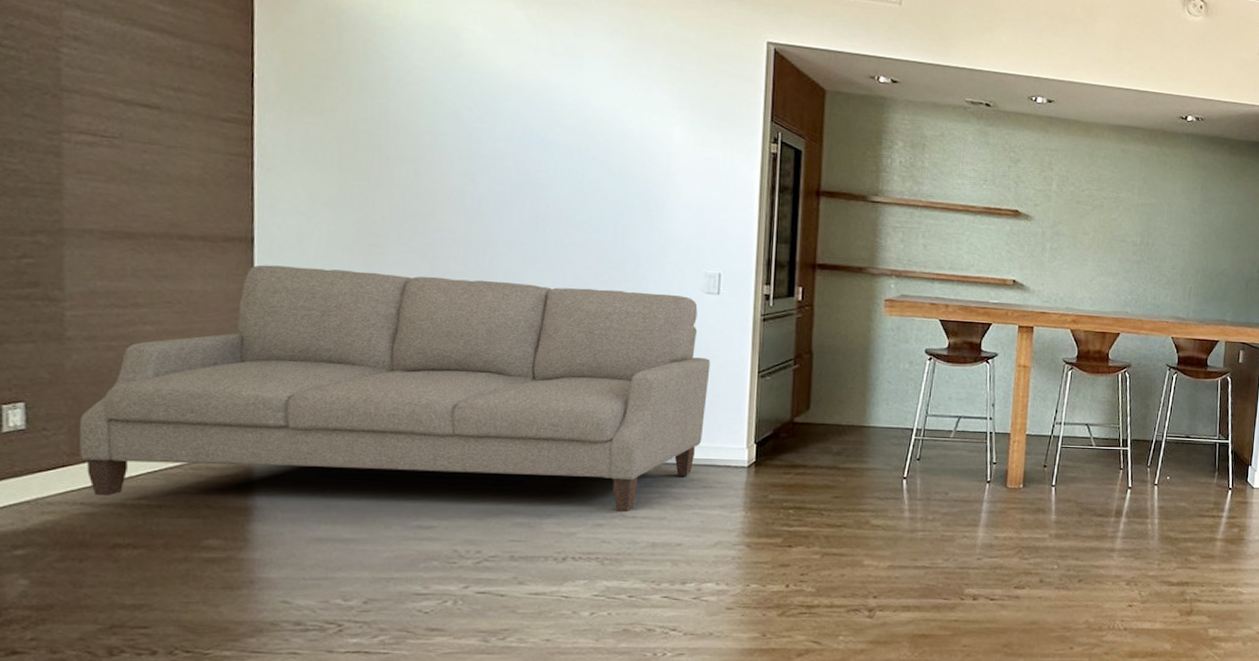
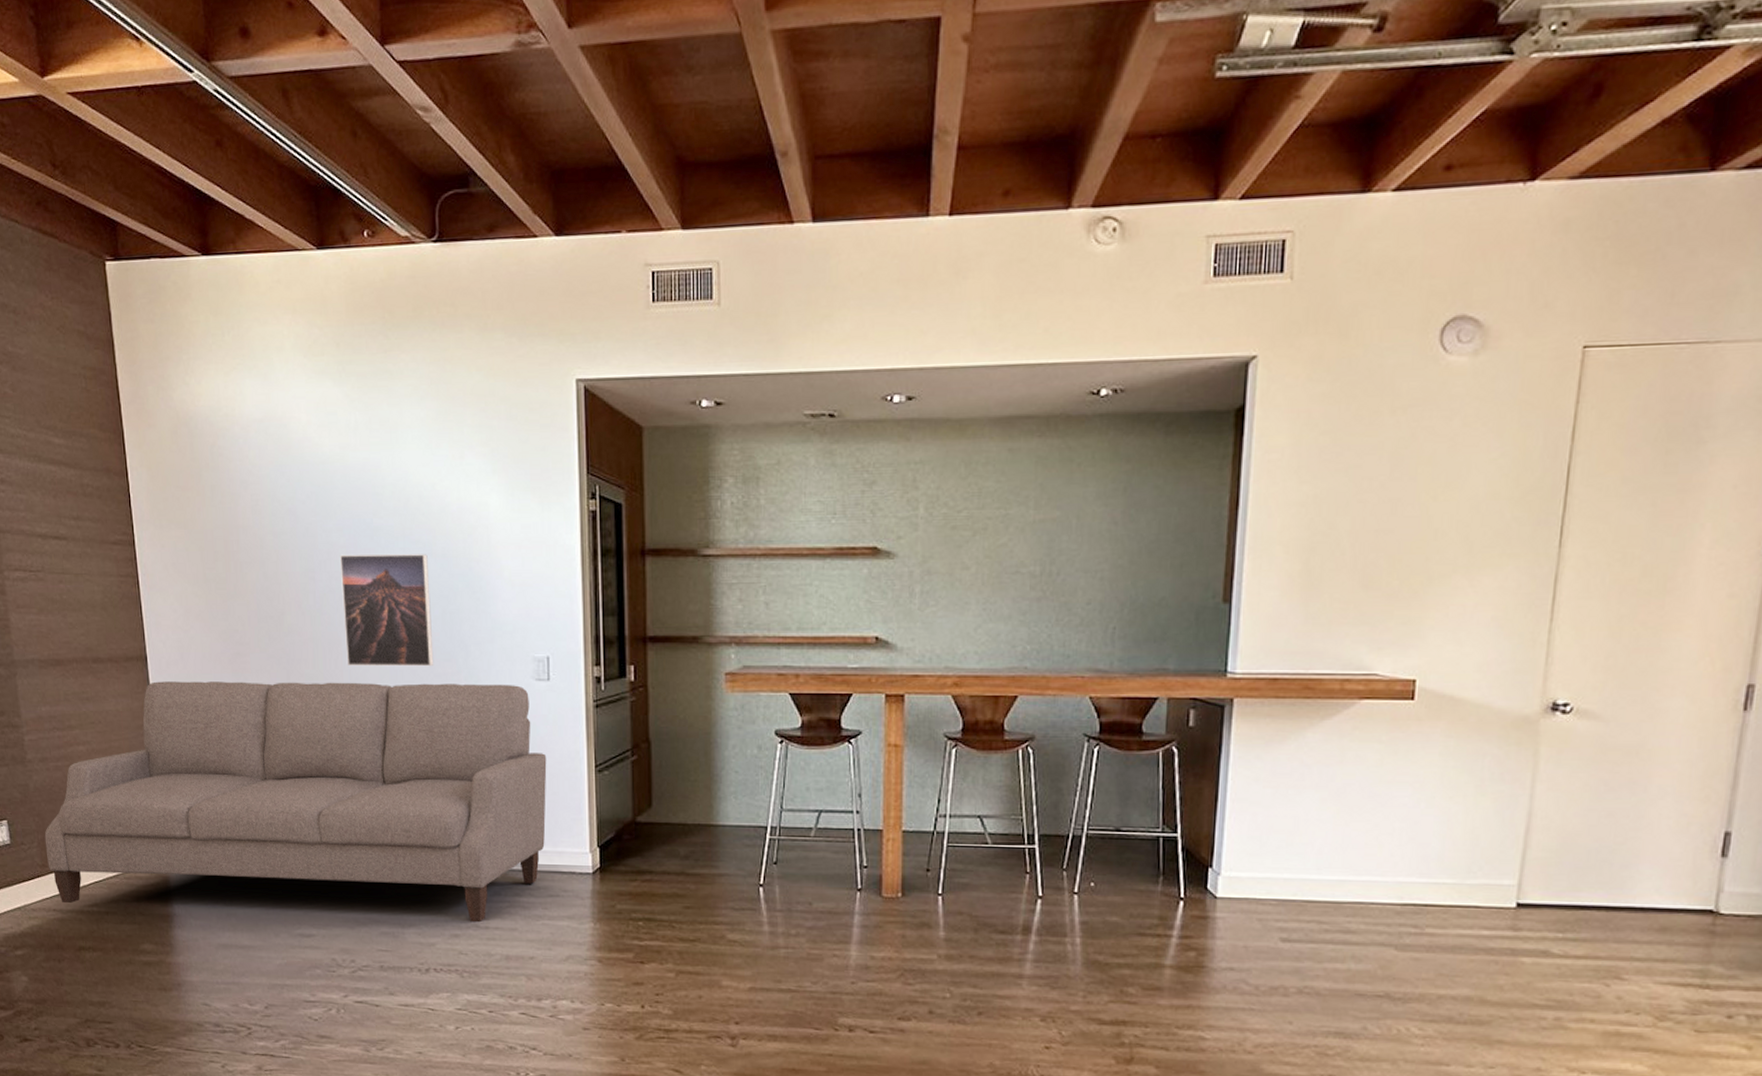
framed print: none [503,162,604,274] -> present [340,554,434,667]

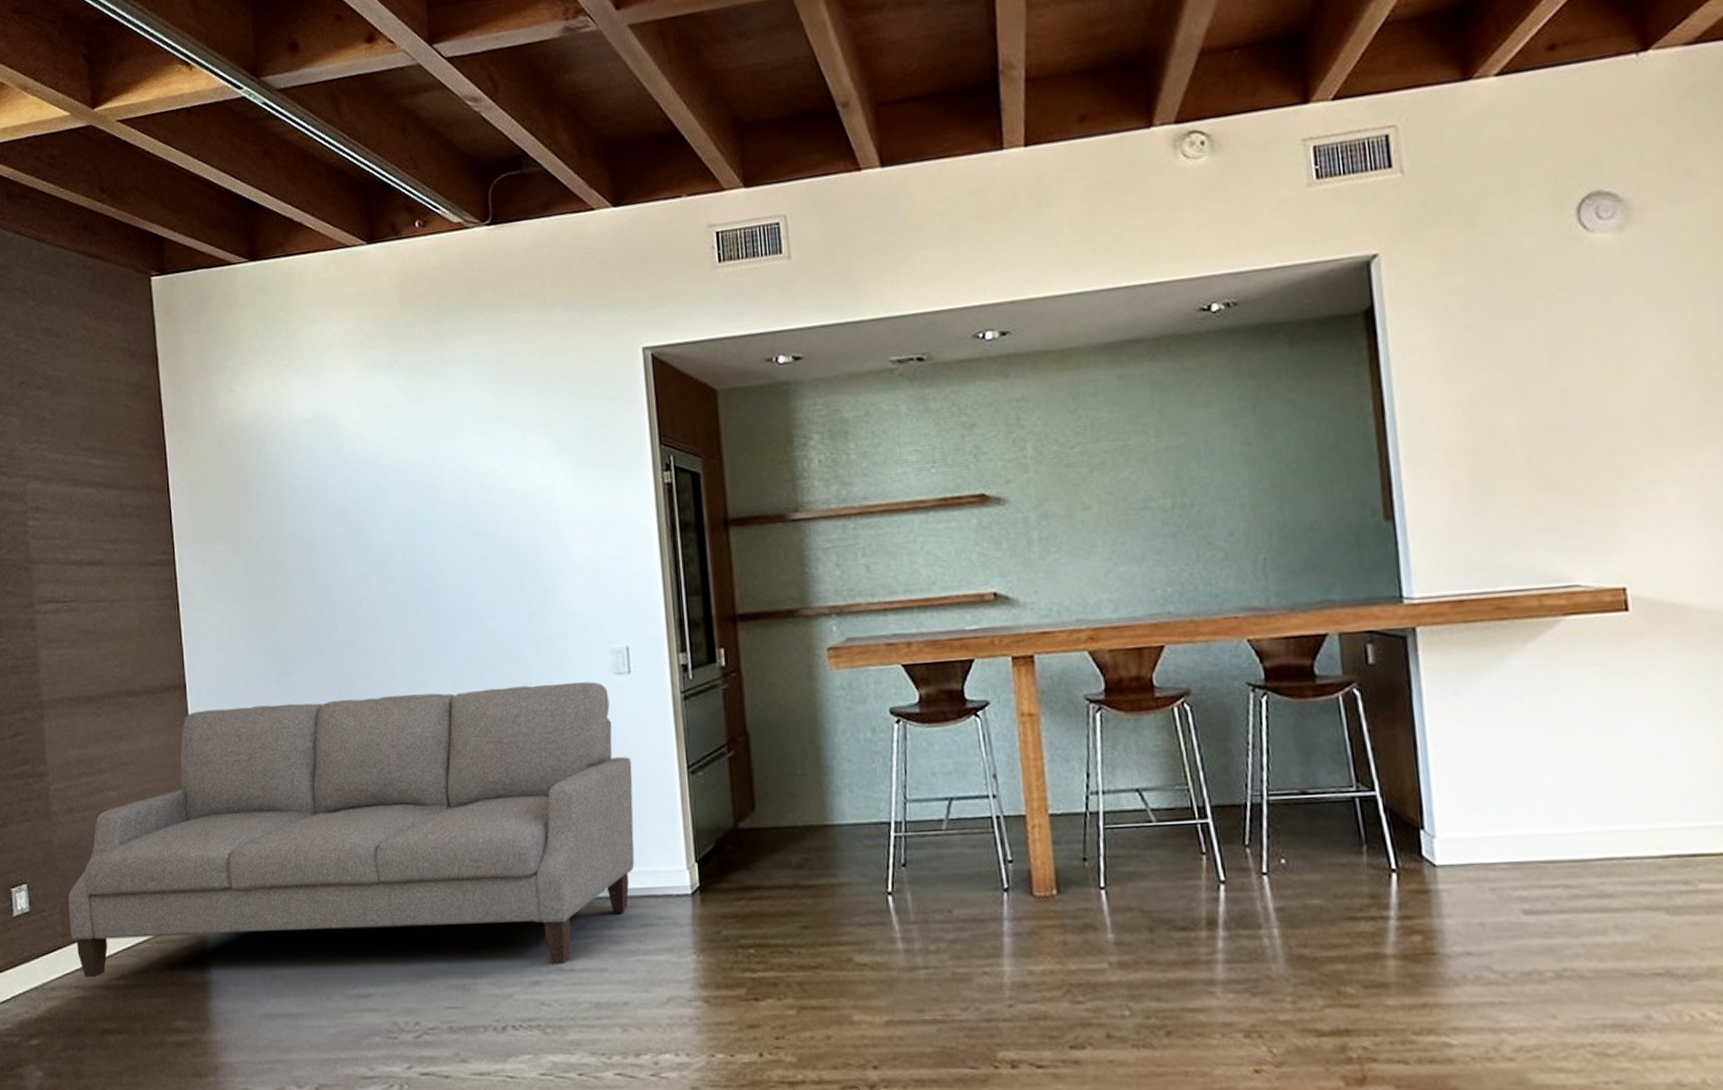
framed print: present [340,554,434,667] -> none [396,546,501,676]

